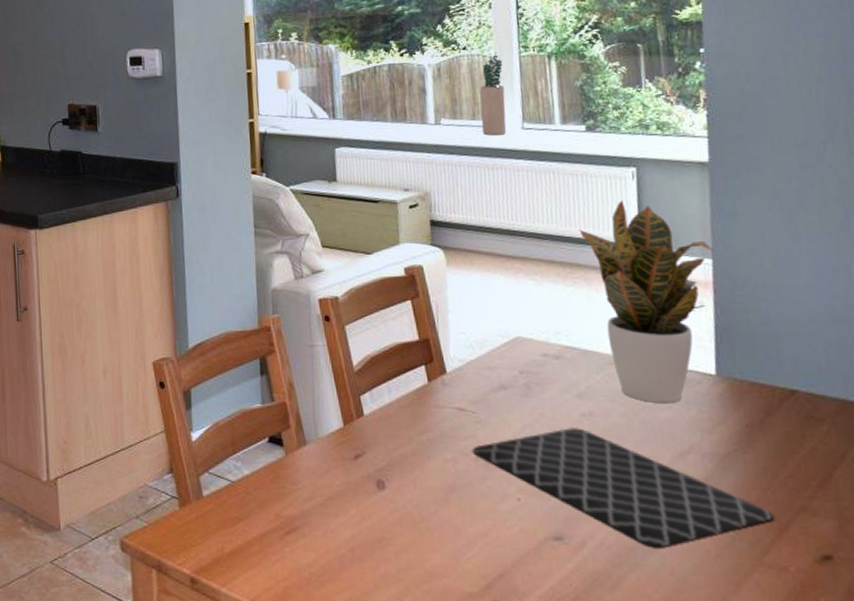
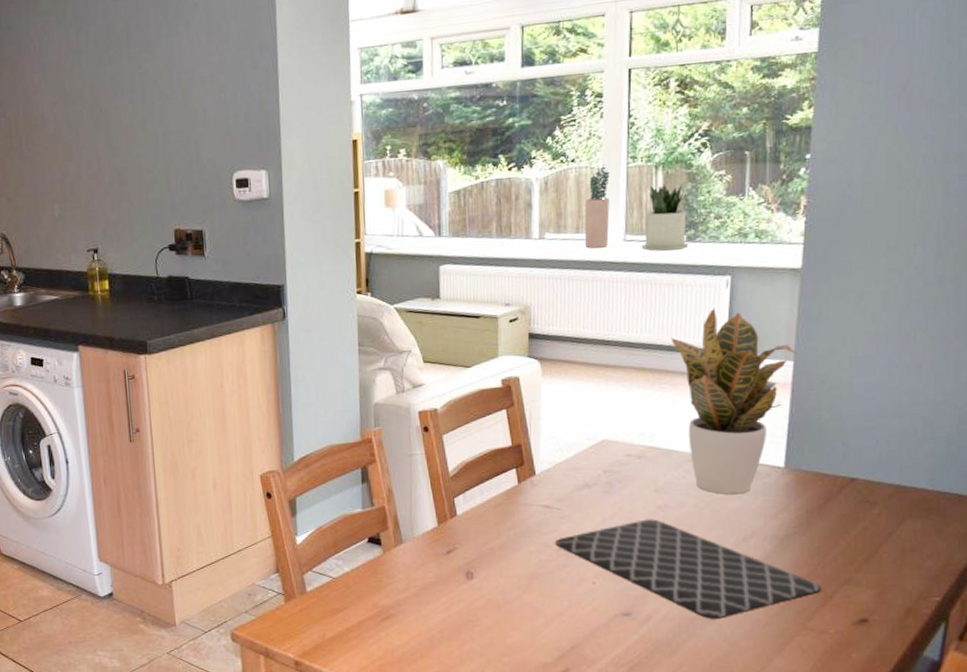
planter: none [540,73,589,141] -> present [641,183,689,252]

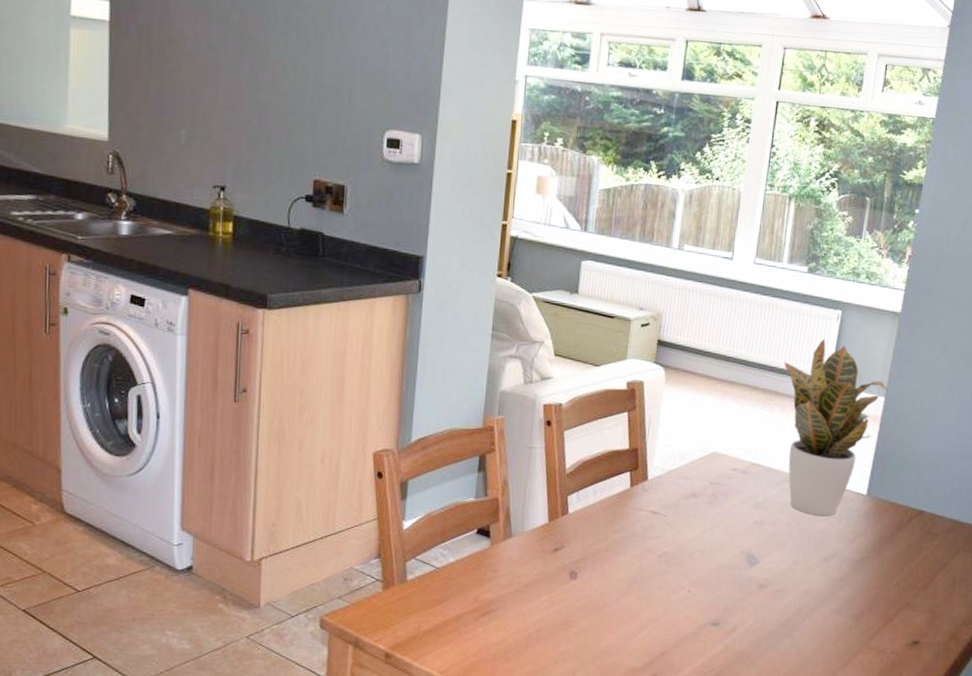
placemat: present [555,519,822,619] -> none [658,533,885,633]
vase: present [584,163,610,249] -> none [718,186,749,268]
planter: present [641,183,689,252] -> none [768,215,813,280]

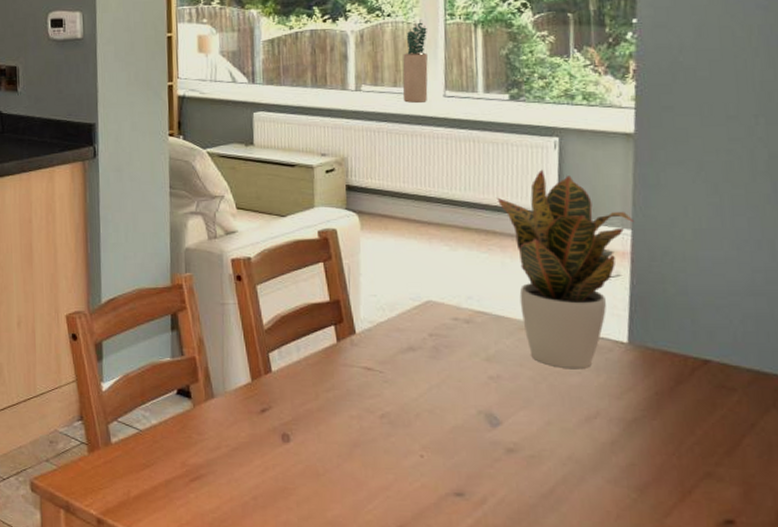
vase: none [718,186,749,268] -> present [402,19,428,104]

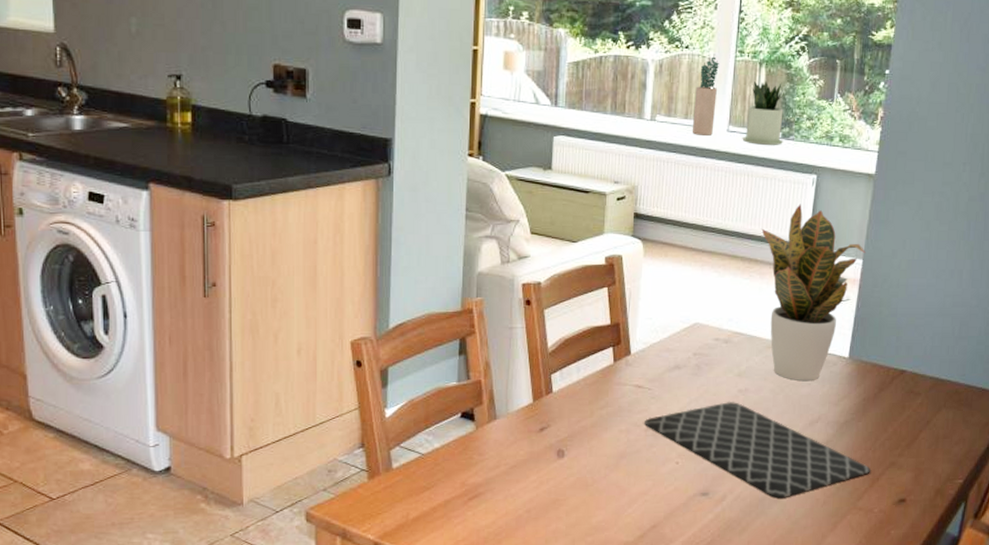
placemat: none [378,390,679,507] -> present [645,402,871,499]
planter: none [462,42,513,110] -> present [742,81,784,146]

